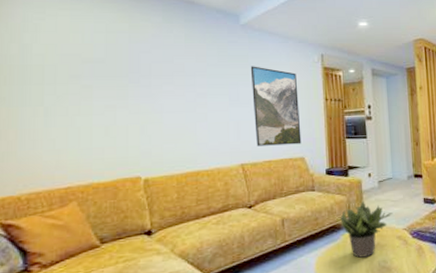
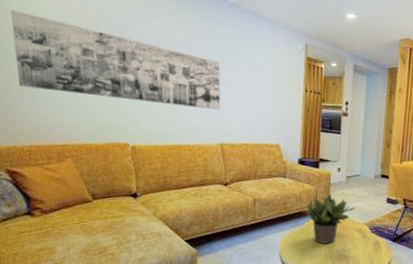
wall art: none [10,54,239,132] -> present [11,9,221,110]
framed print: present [250,66,302,146] -> none [235,48,280,132]

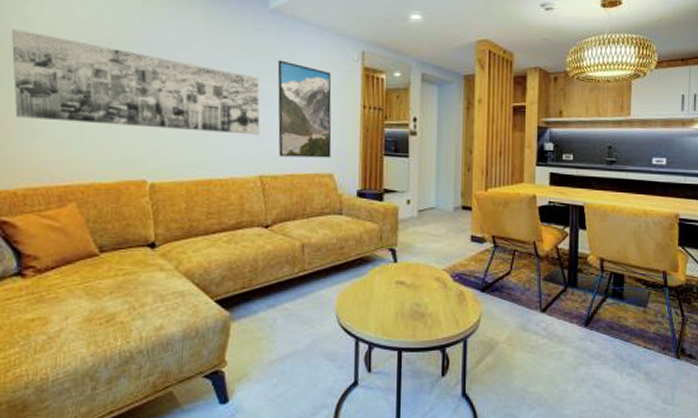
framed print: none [235,48,280,132] -> present [277,60,332,158]
potted plant: present [307,192,357,244] -> none [370,231,433,298]

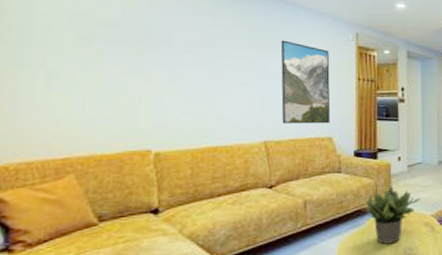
wall art: present [11,28,260,135] -> none [10,10,264,105]
potted plant: none [370,231,433,298] -> present [366,184,422,244]

